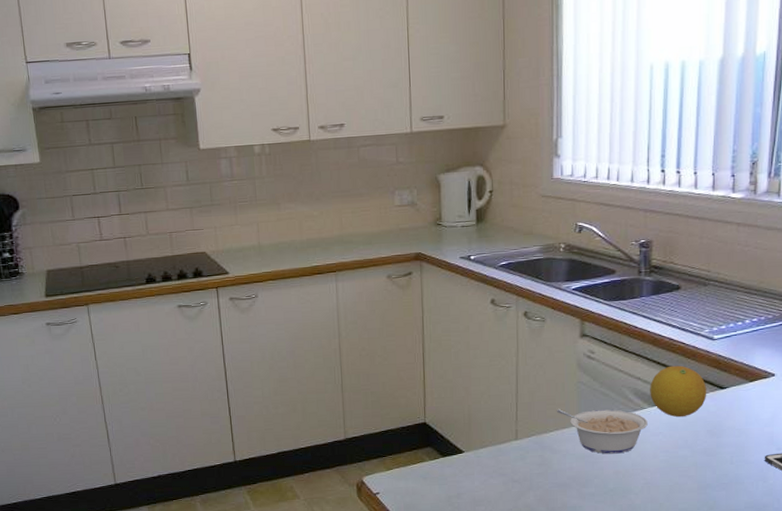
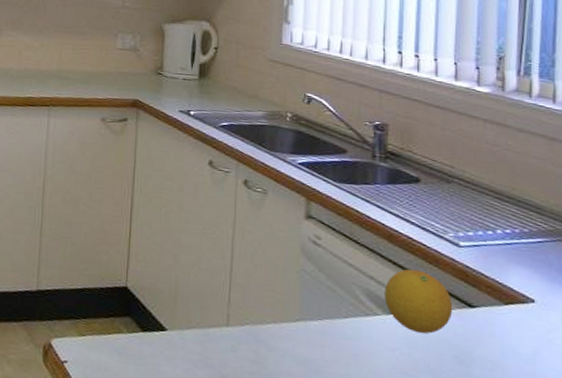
legume: present [556,409,648,454] -> none [275,298,382,366]

